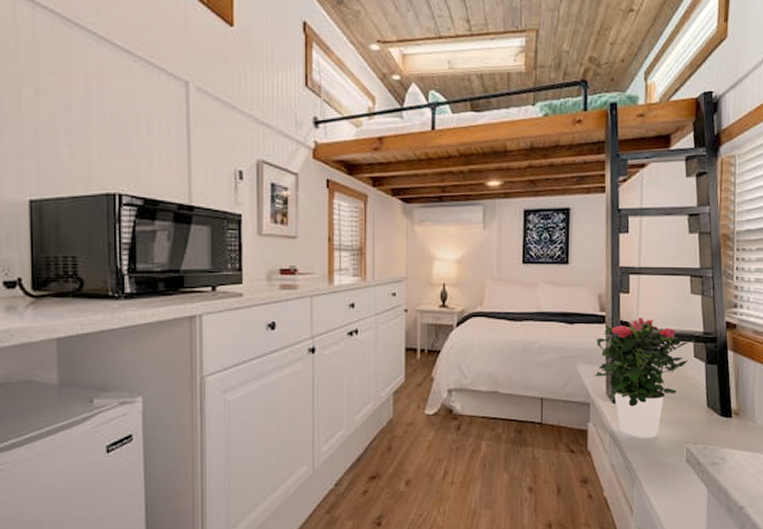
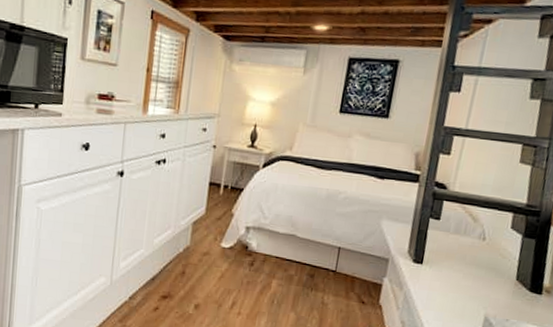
potted flower: present [594,318,695,438] -> none [397,181,516,302]

